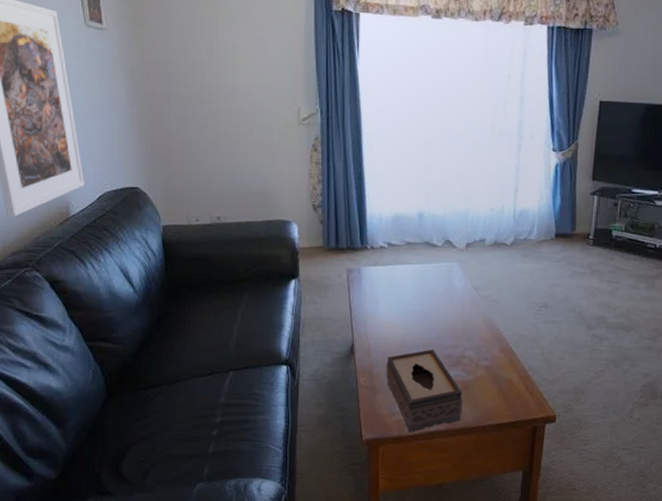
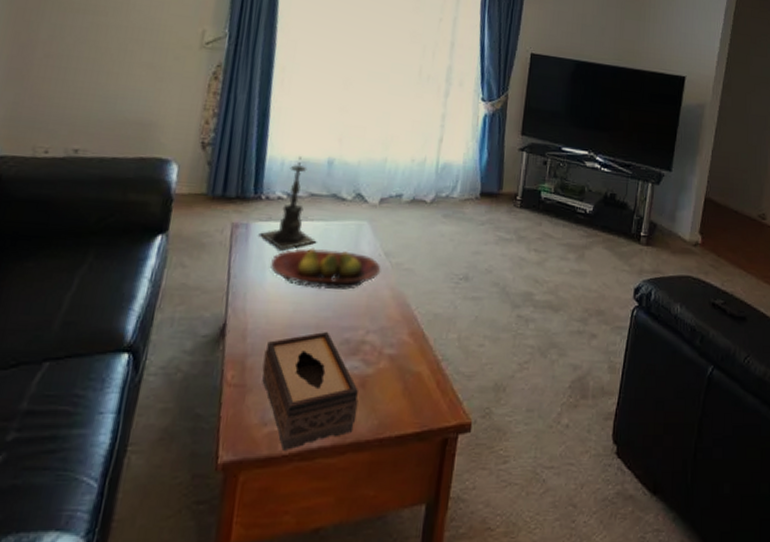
candle holder: none [369,212,417,288] -> present [258,157,317,251]
fruit bowl: none [381,285,472,318] -> present [270,248,381,290]

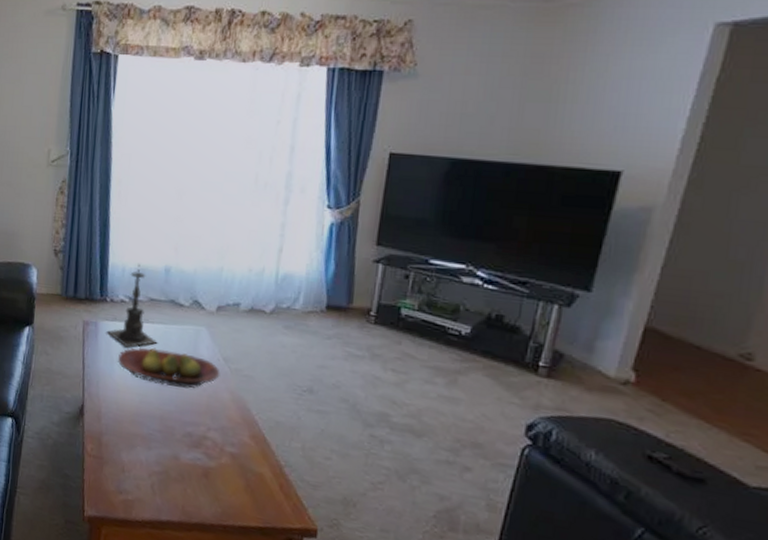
tissue box: present [262,331,359,450] -> none [115,423,202,518]

